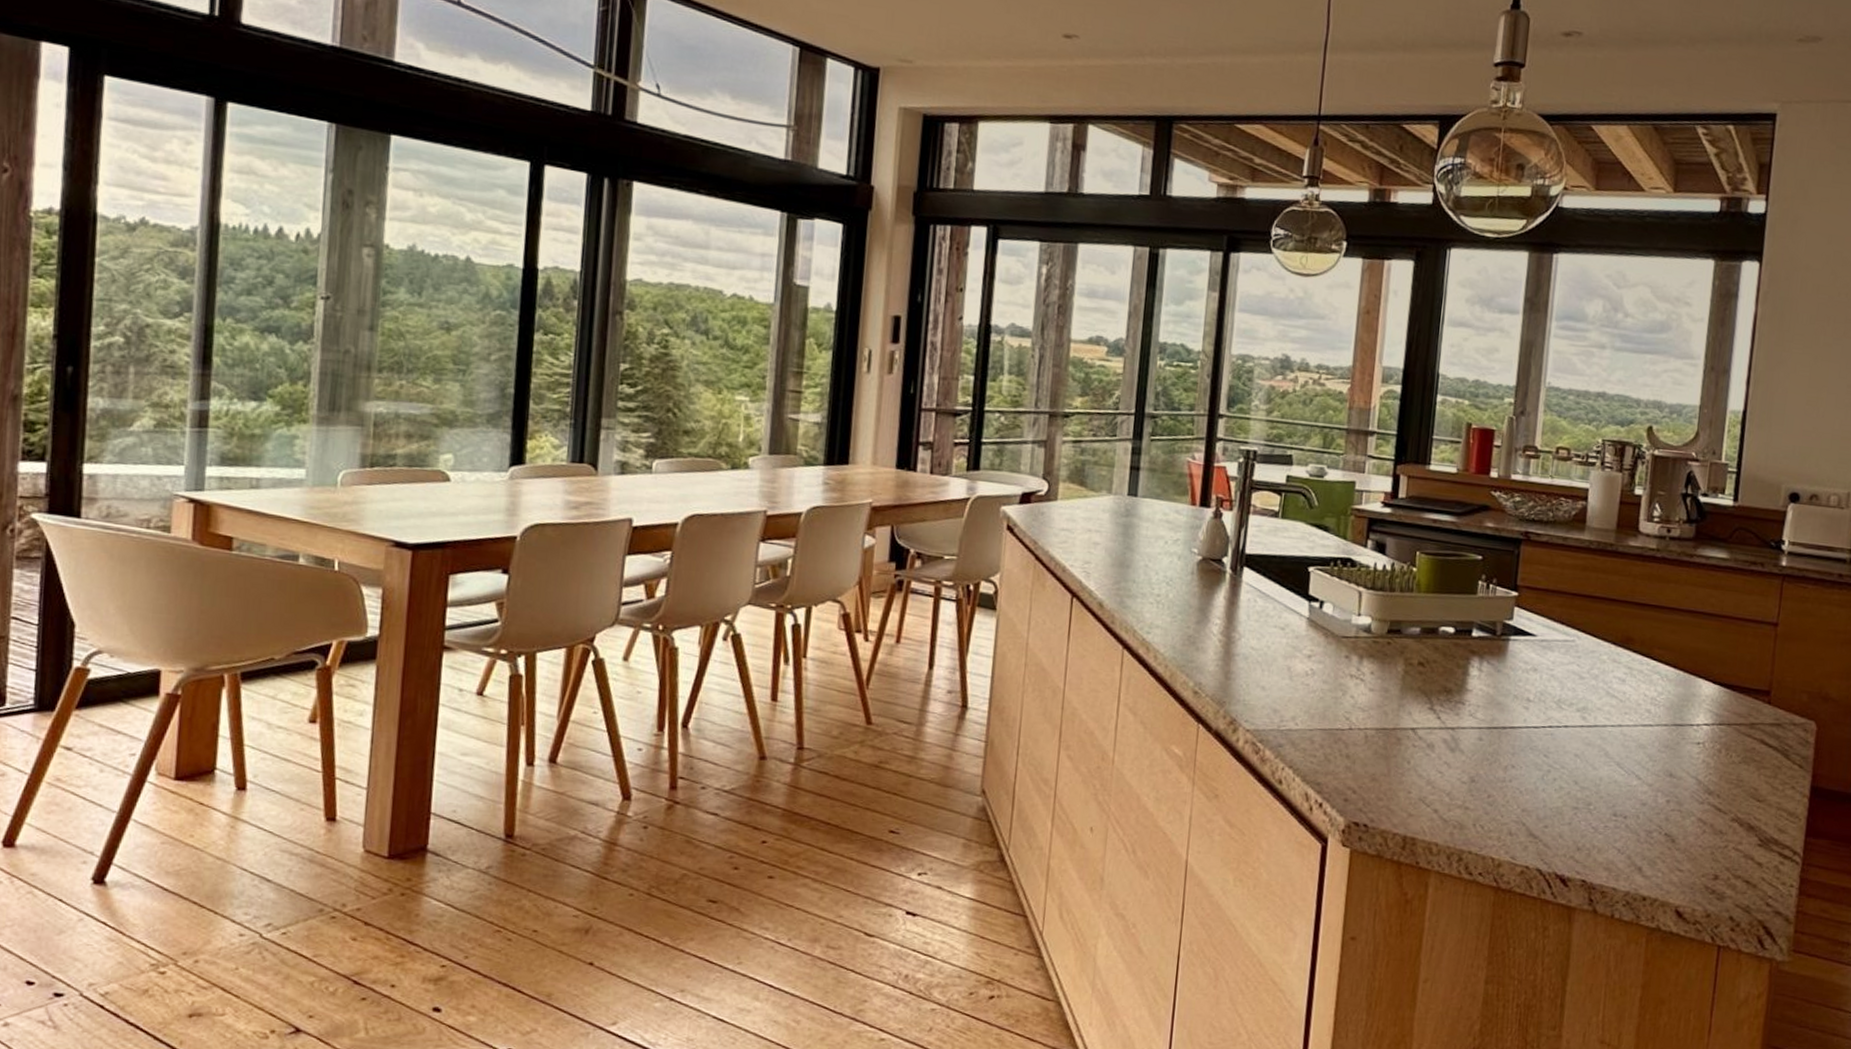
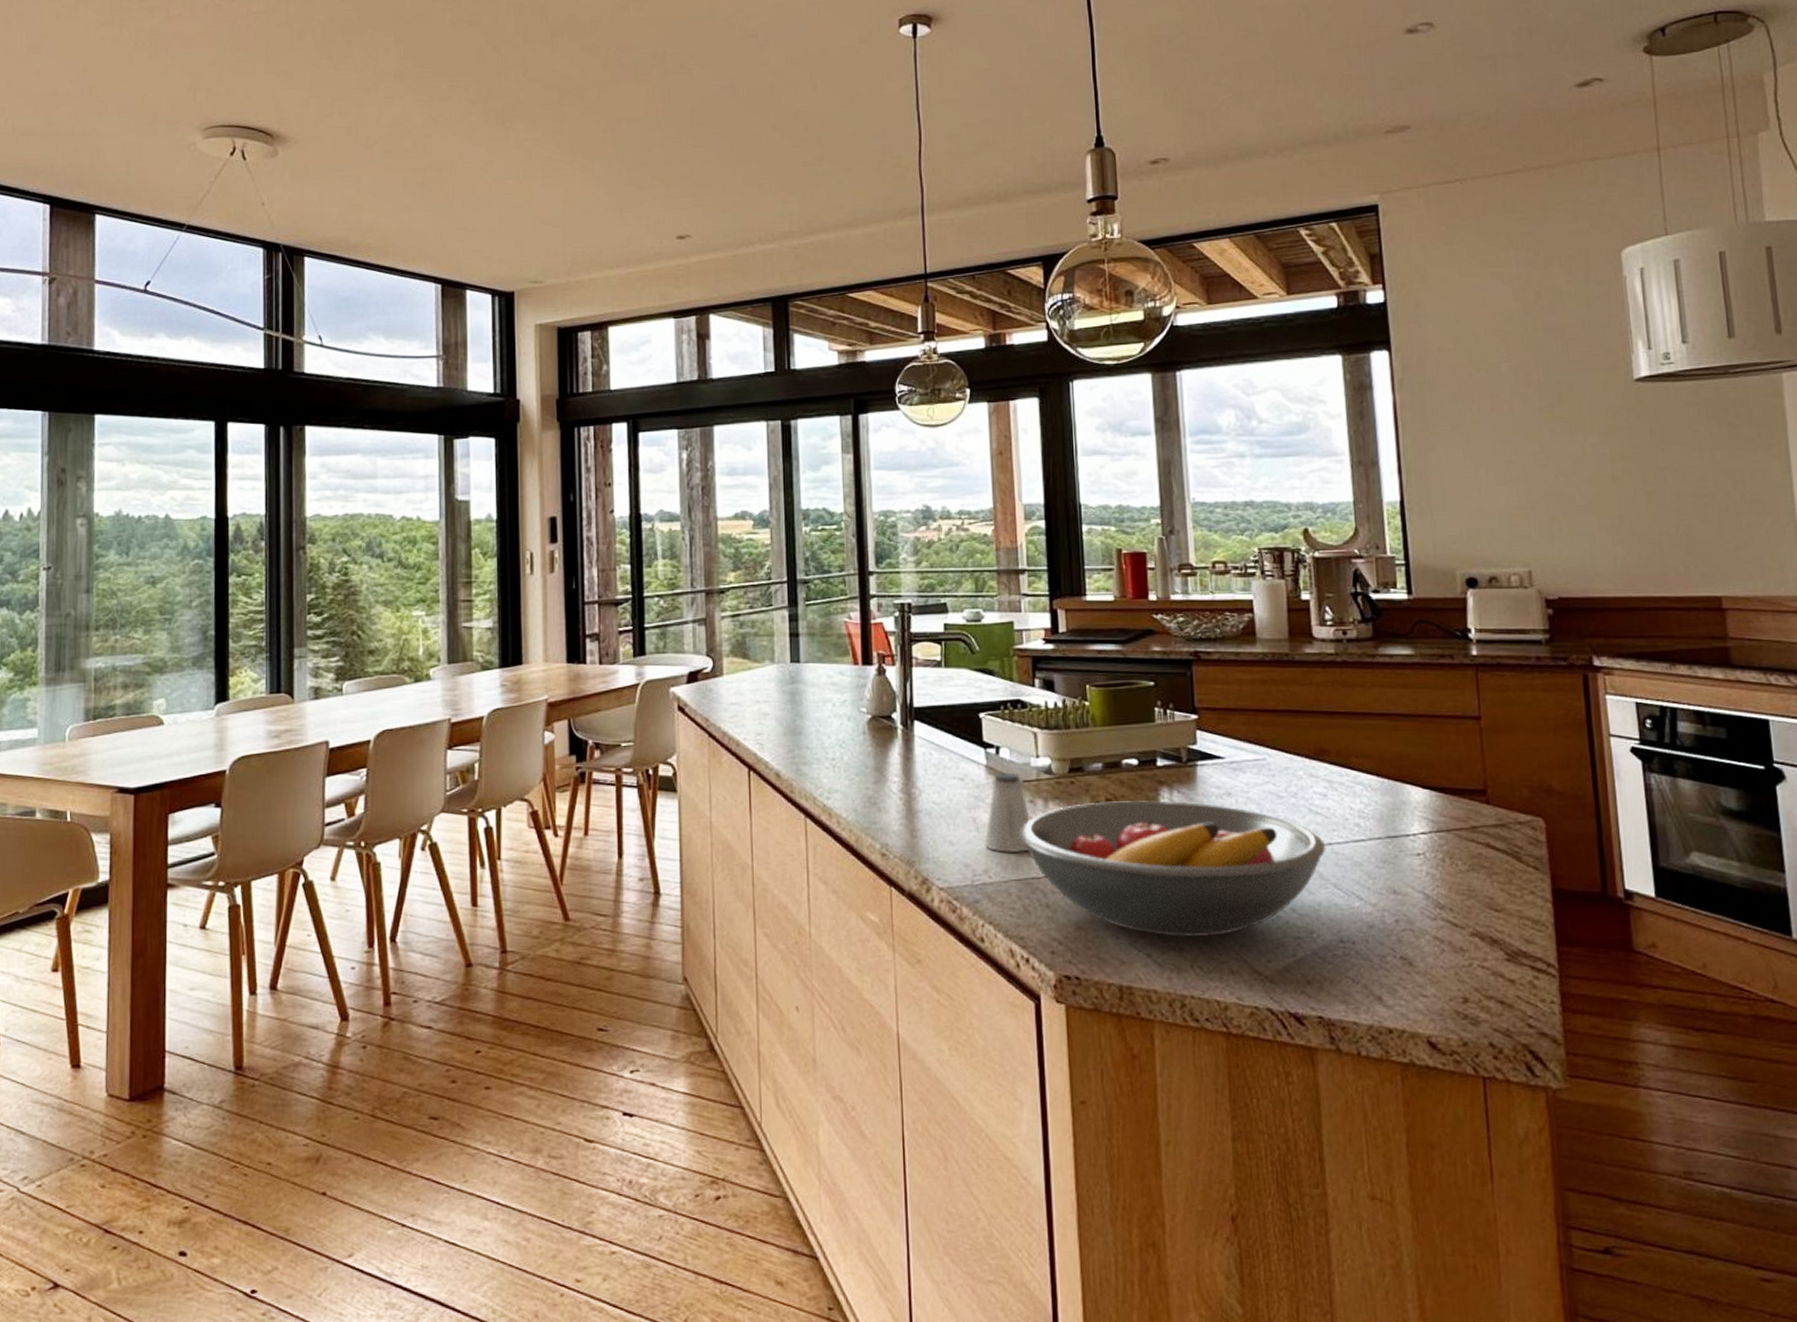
saltshaker: none [1295,626,1343,704] -> present [984,772,1030,852]
fruit bowl: none [1330,664,1617,800] -> present [1019,800,1326,938]

